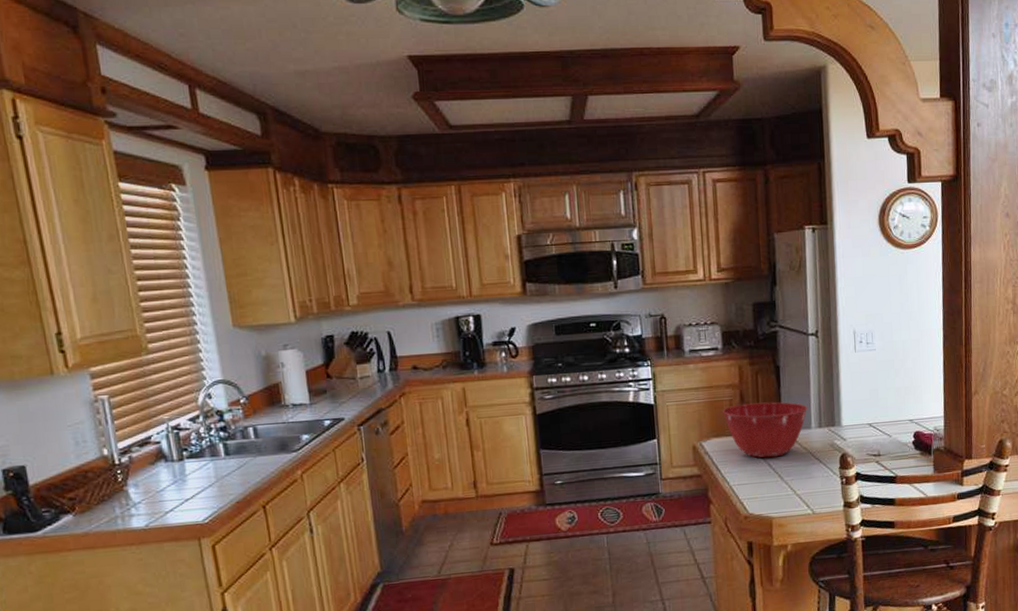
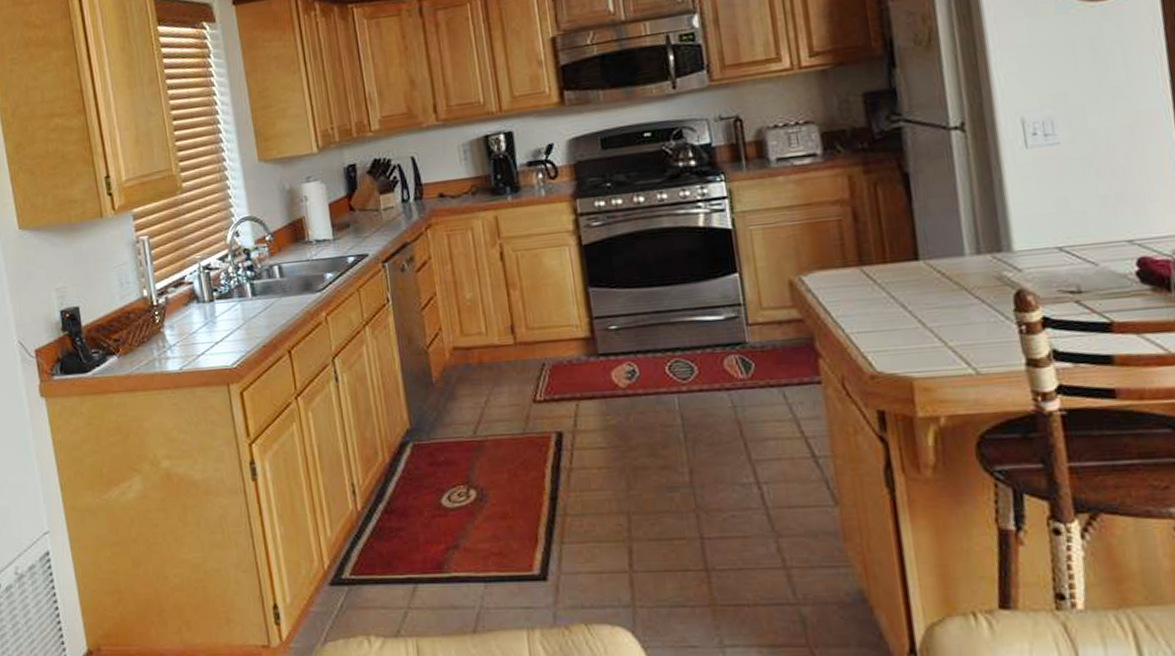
mixing bowl: present [723,402,807,458] -> none [829,220,956,297]

